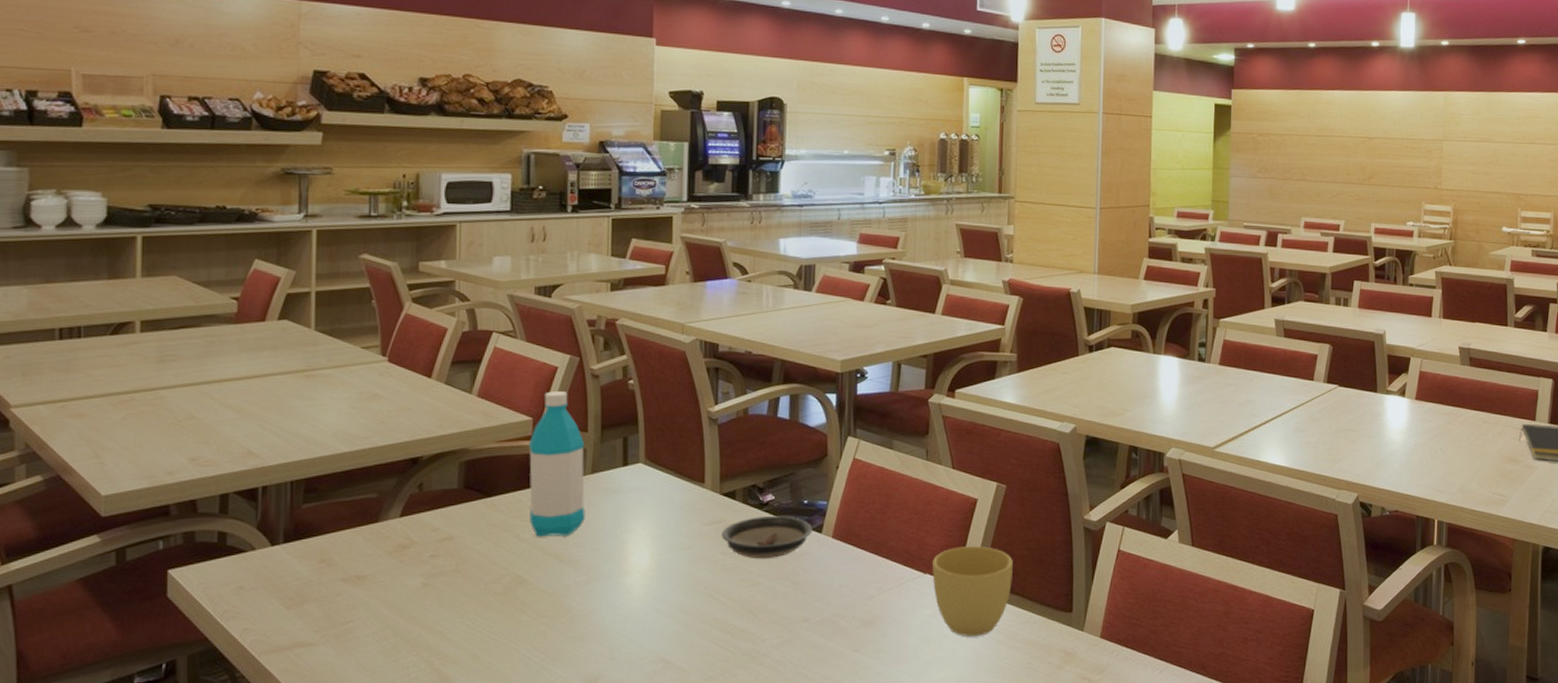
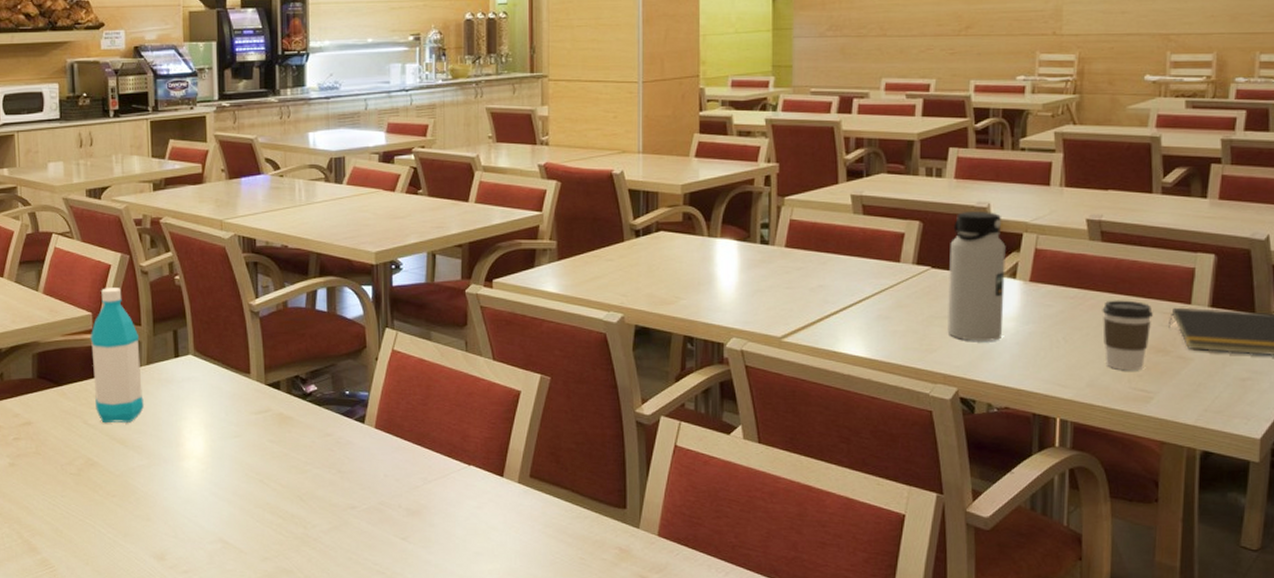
saucer: present [722,515,813,559] -> none [269,405,355,448]
cup: present [932,546,1013,637] -> none [477,439,561,530]
water bottle: none [1350,337,1397,452] -> present [947,212,1006,341]
coffee cup: none [1470,416,1508,478] -> present [1102,300,1153,371]

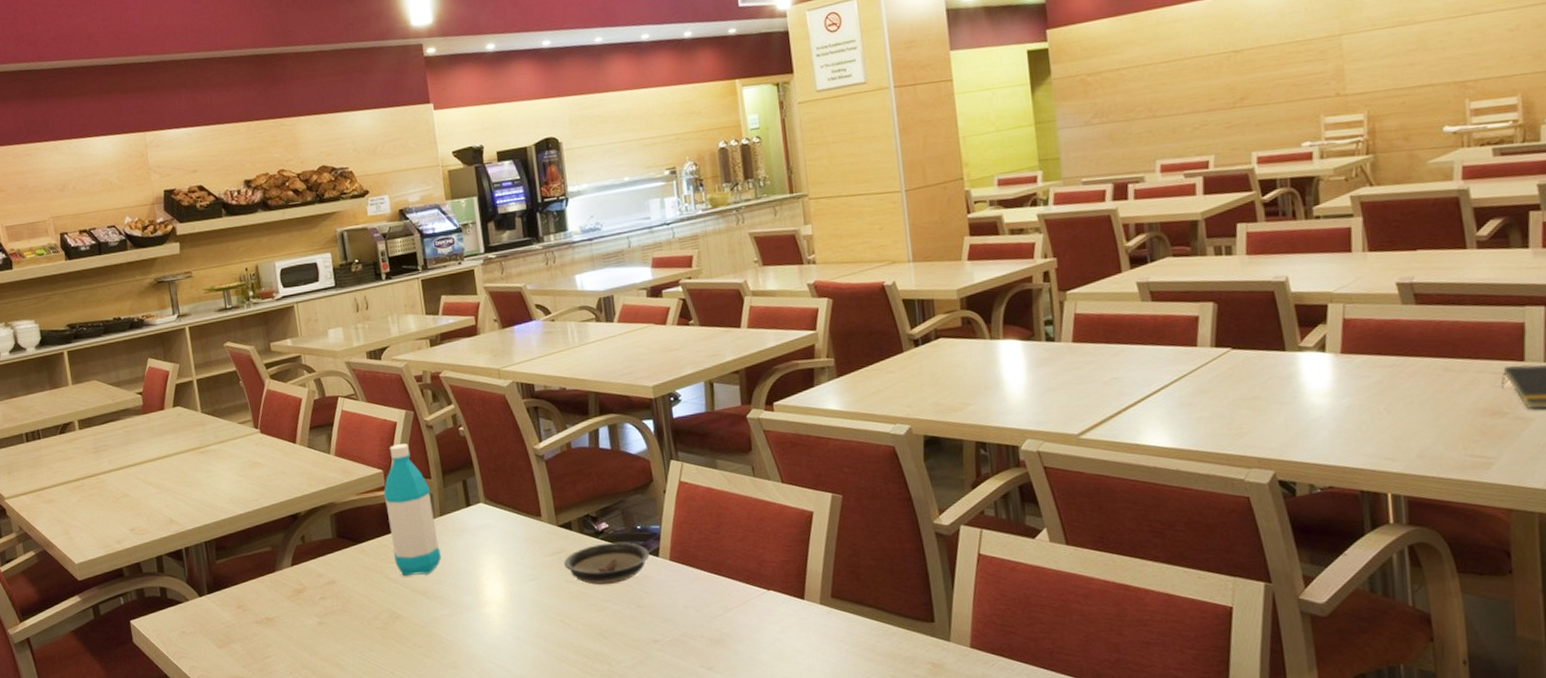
saucer: none [269,405,355,448] -> present [564,542,650,585]
water bottle: present [947,212,1006,341] -> none [1249,285,1317,421]
coffee cup: present [1102,300,1153,371] -> none [1425,363,1483,438]

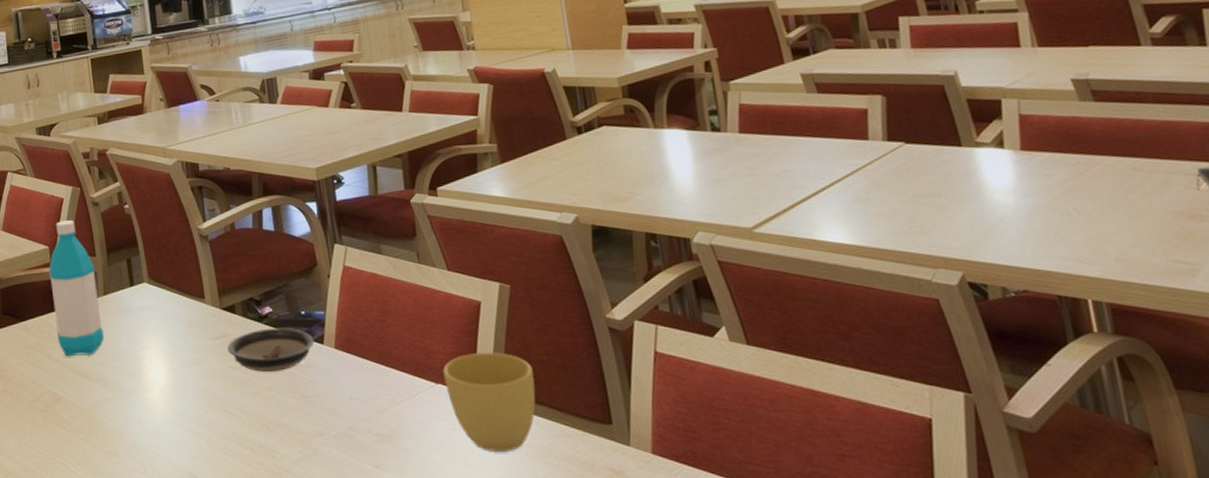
cup: none [775,559,863,652] -> present [443,352,536,453]

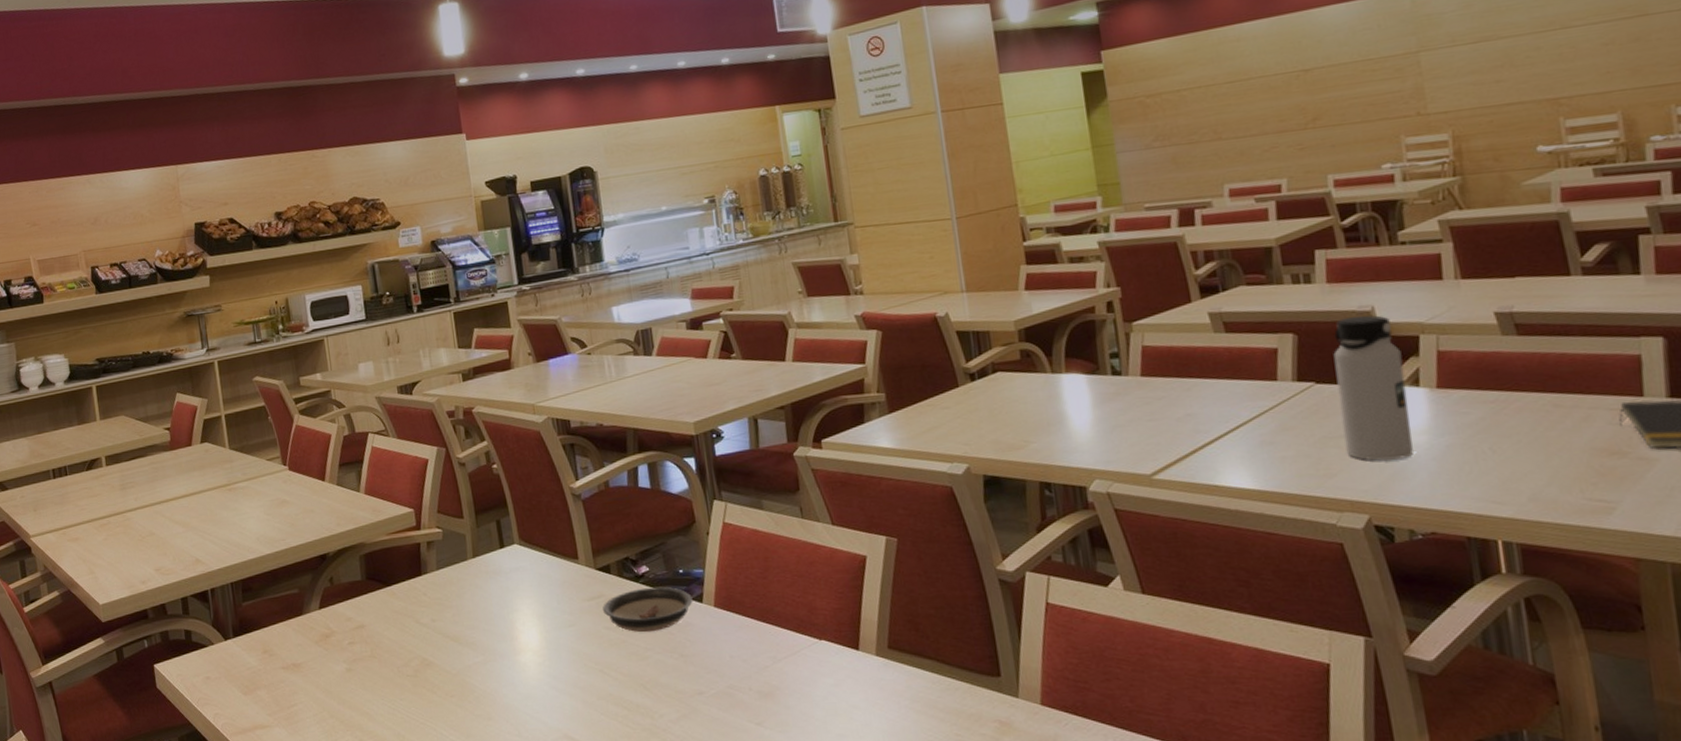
water bottle: present [48,220,104,357] -> none [414,482,474,621]
cup: present [443,352,536,453] -> none [827,607,922,708]
water bottle: none [920,79,1002,219] -> present [1333,315,1413,461]

